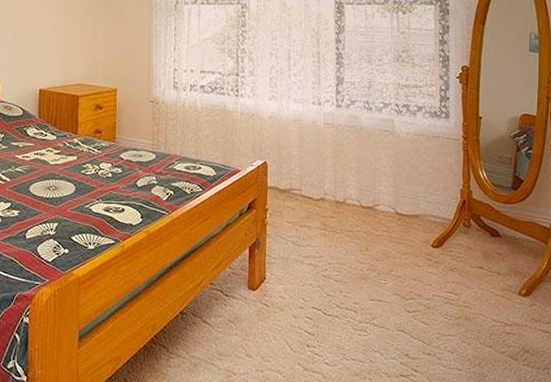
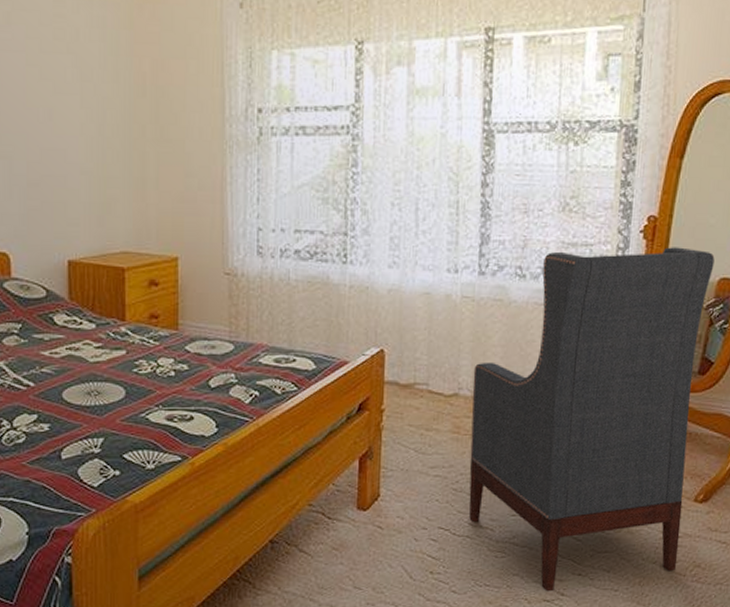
armchair: none [335,90,516,368] -> present [469,247,715,592]

